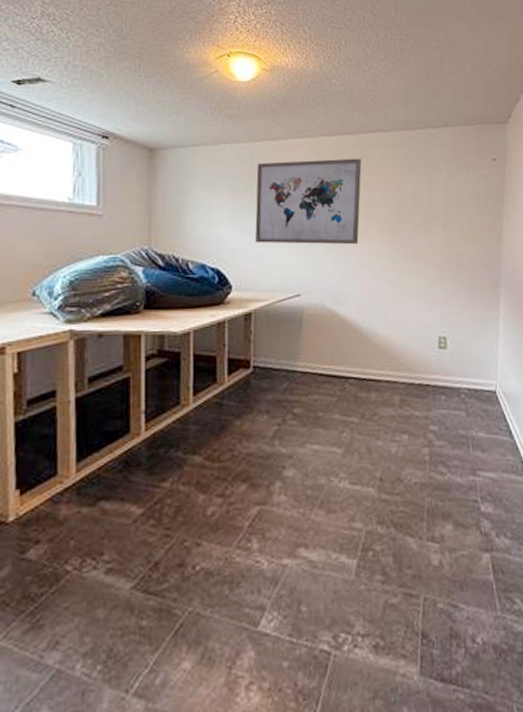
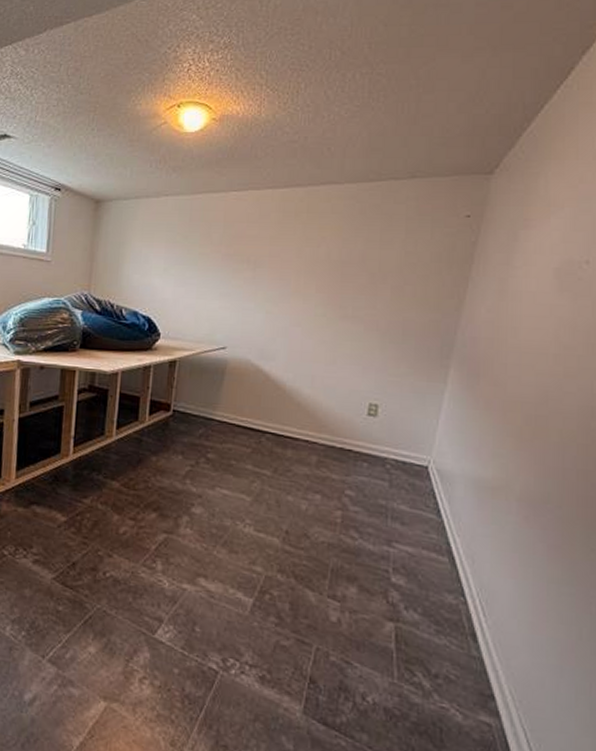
wall art: present [255,158,362,245] -> none [187,212,308,302]

